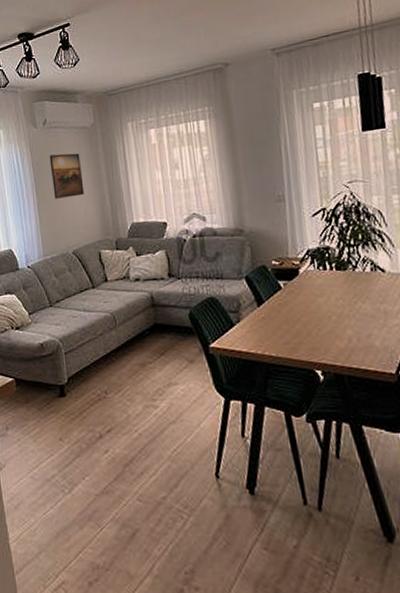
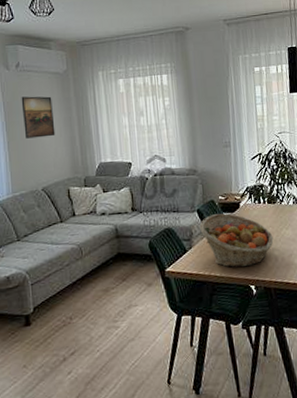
fruit basket: none [249,281,345,348] -> present [199,213,273,268]

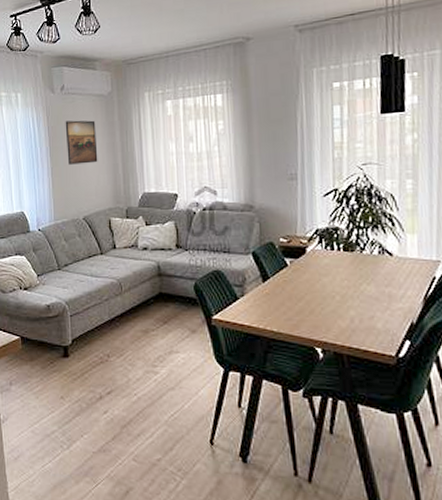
fruit basket: present [199,213,273,268] -> none [254,259,349,325]

